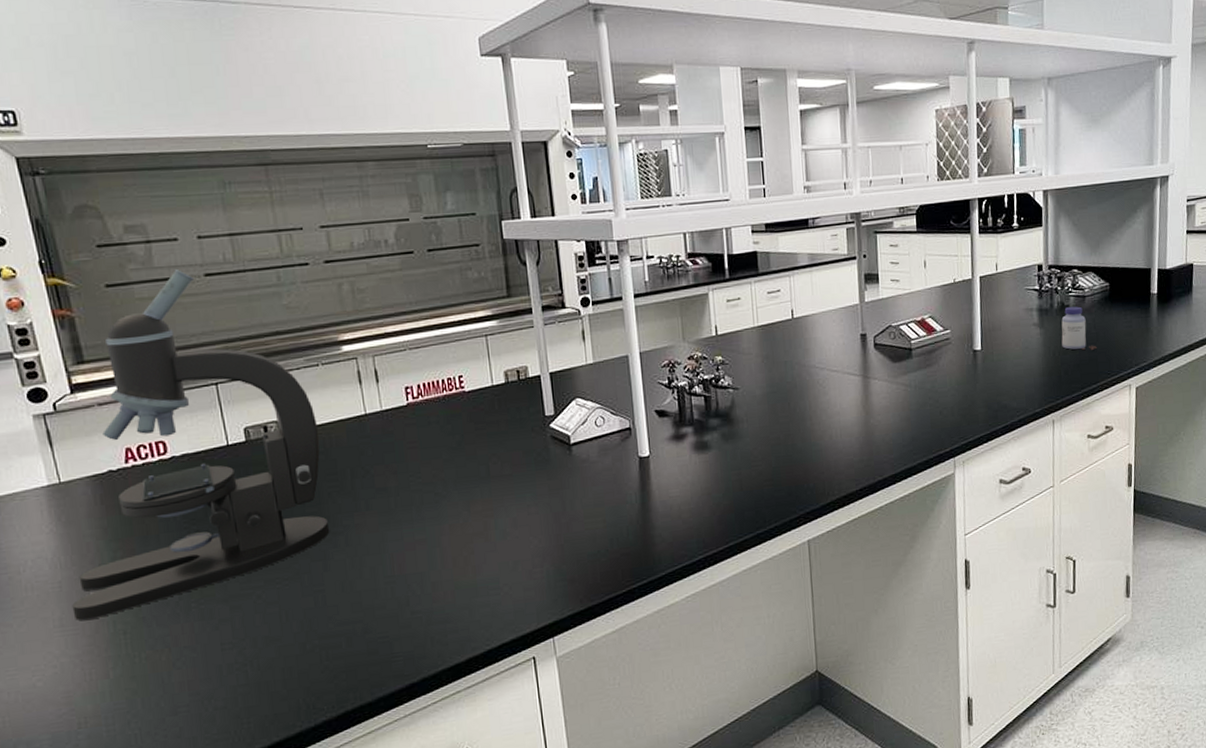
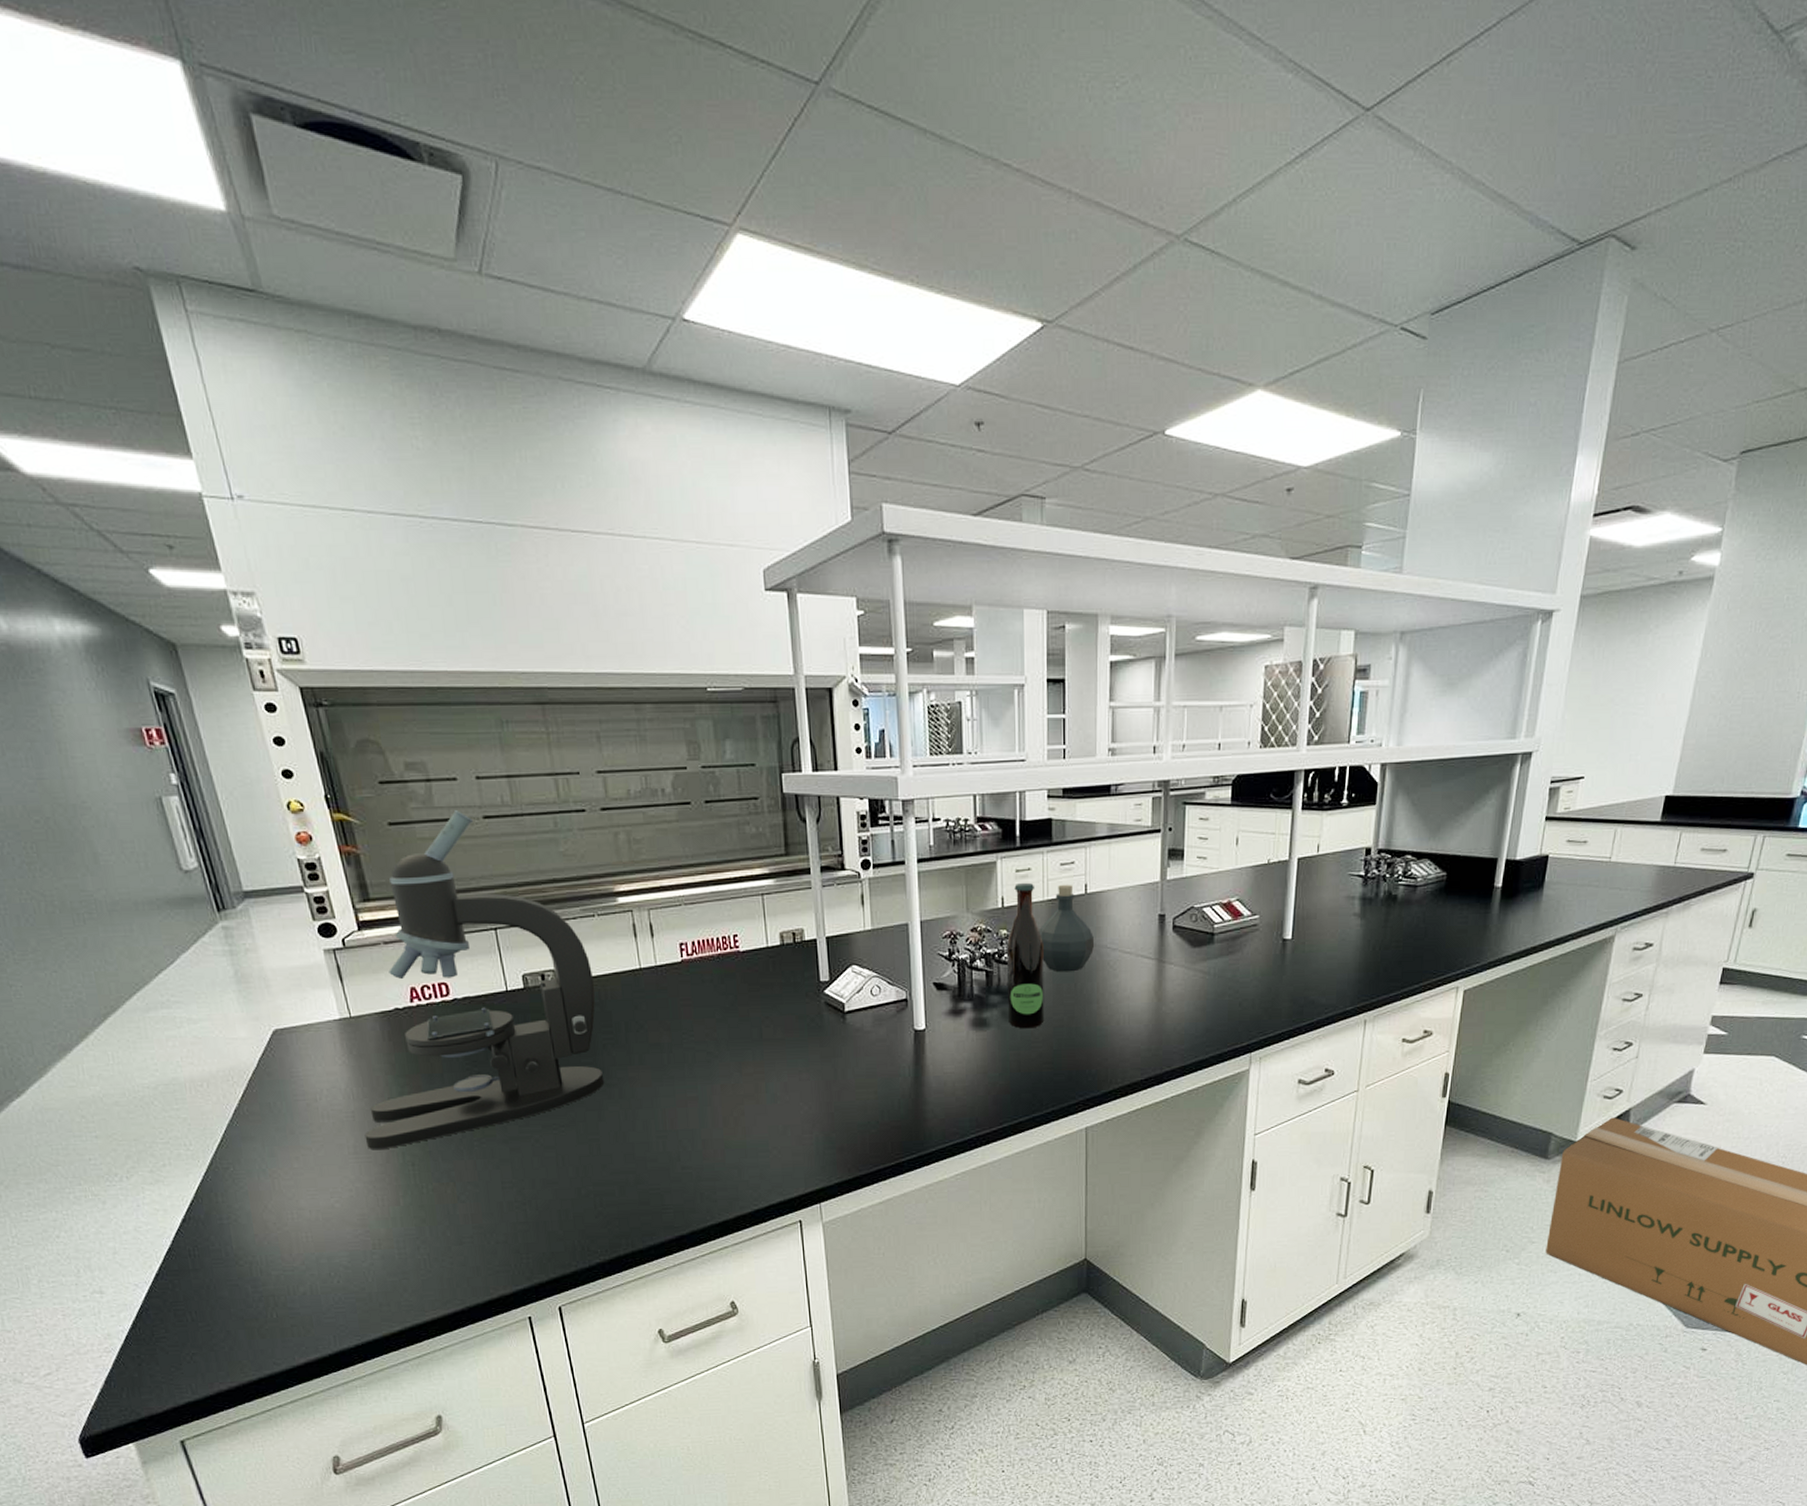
bottle: none [722,311,762,449] -> present [1007,882,1045,1029]
flask: none [752,310,804,393] -> present [1039,884,1094,972]
medicine bottle: present [1061,306,1097,351] -> none [1384,897,1424,947]

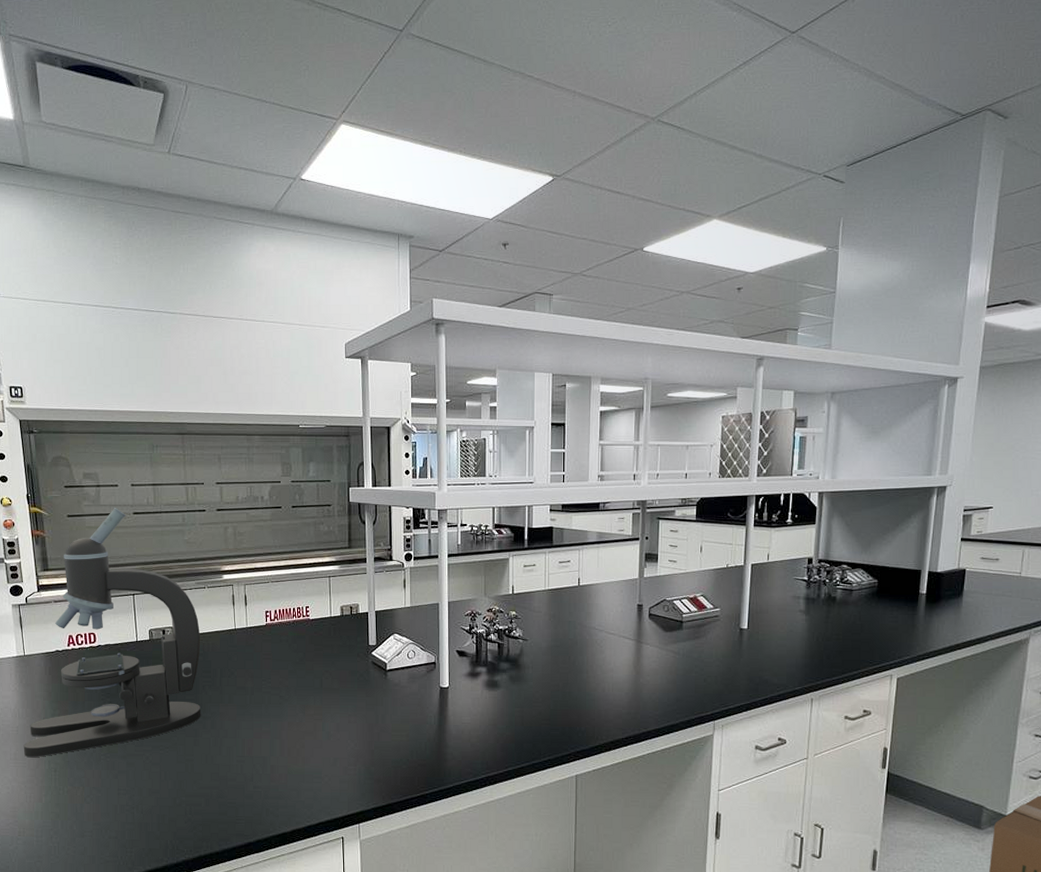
bottle: present [1007,882,1045,1029] -> none [515,575,544,691]
flask: present [1039,884,1094,972] -> none [541,577,585,647]

